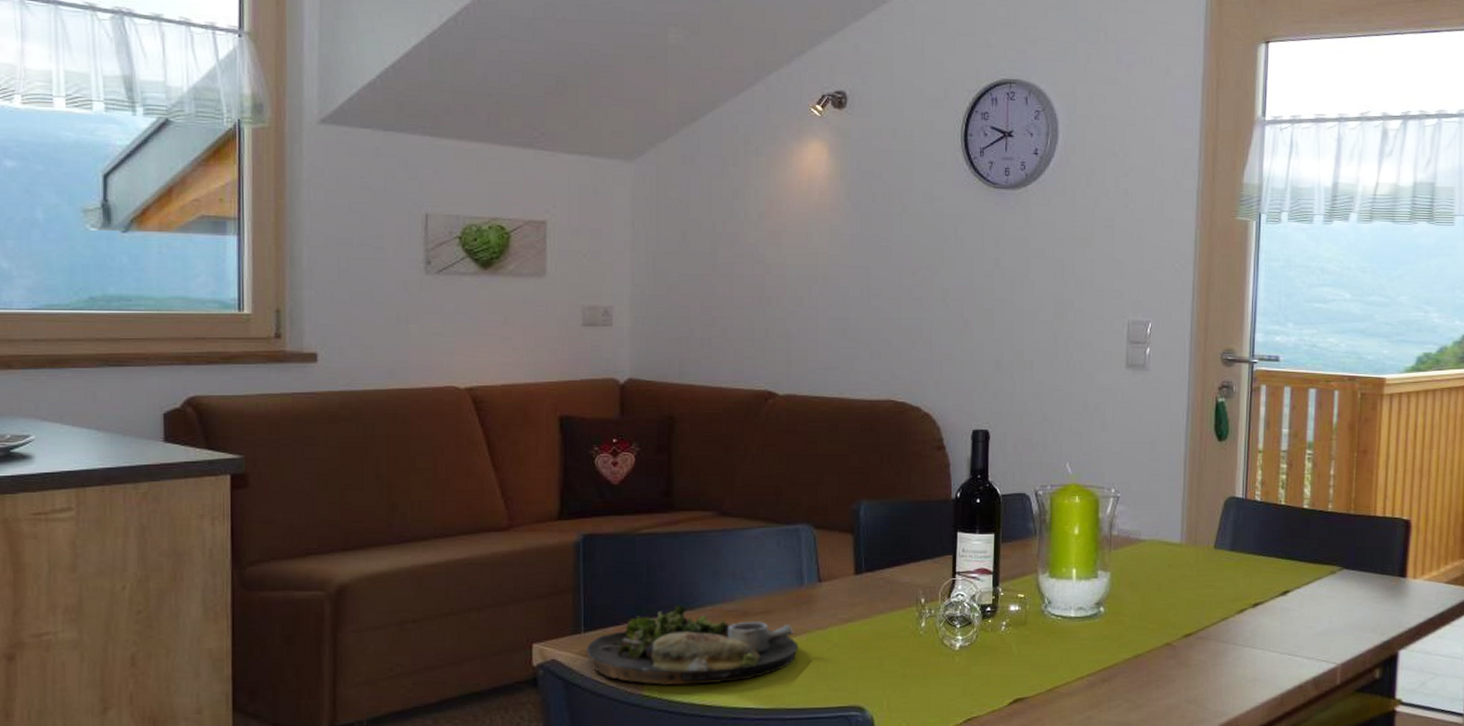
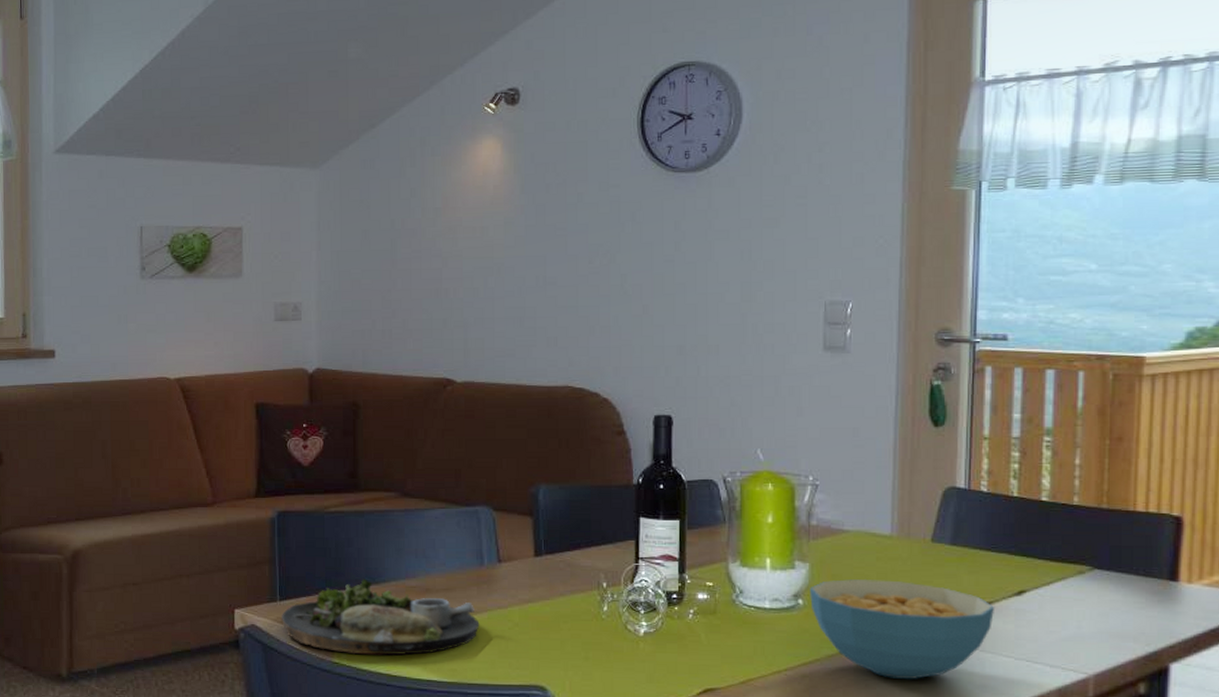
cereal bowl: none [1110,585,1265,678] -> present [810,578,995,679]

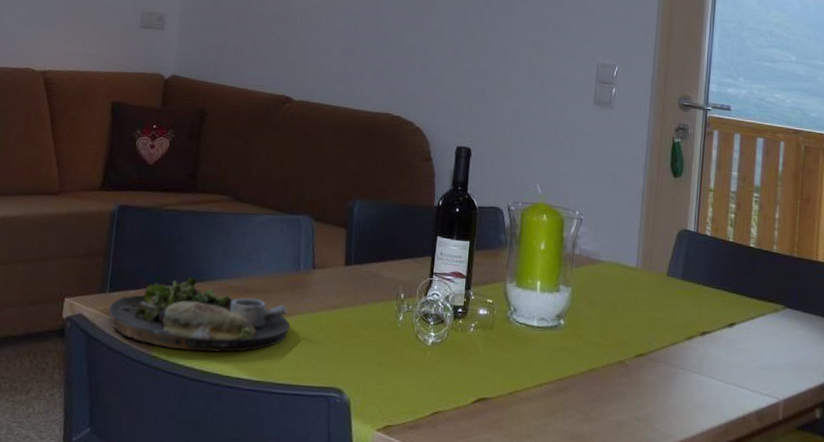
cereal bowl: present [810,578,995,679] -> none [570,304,712,397]

